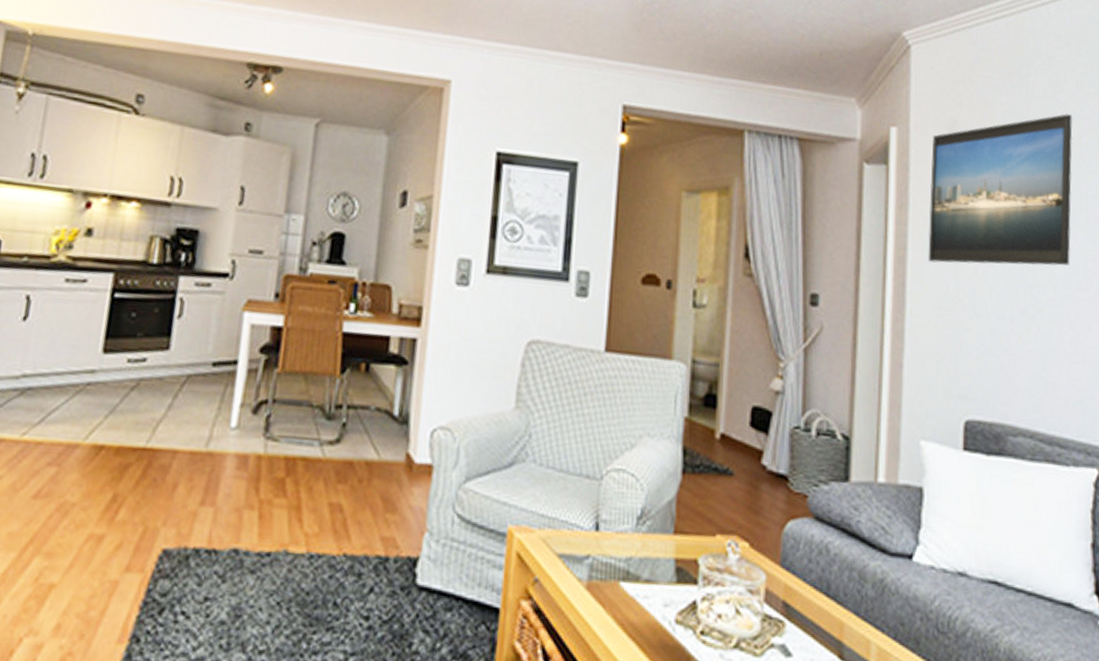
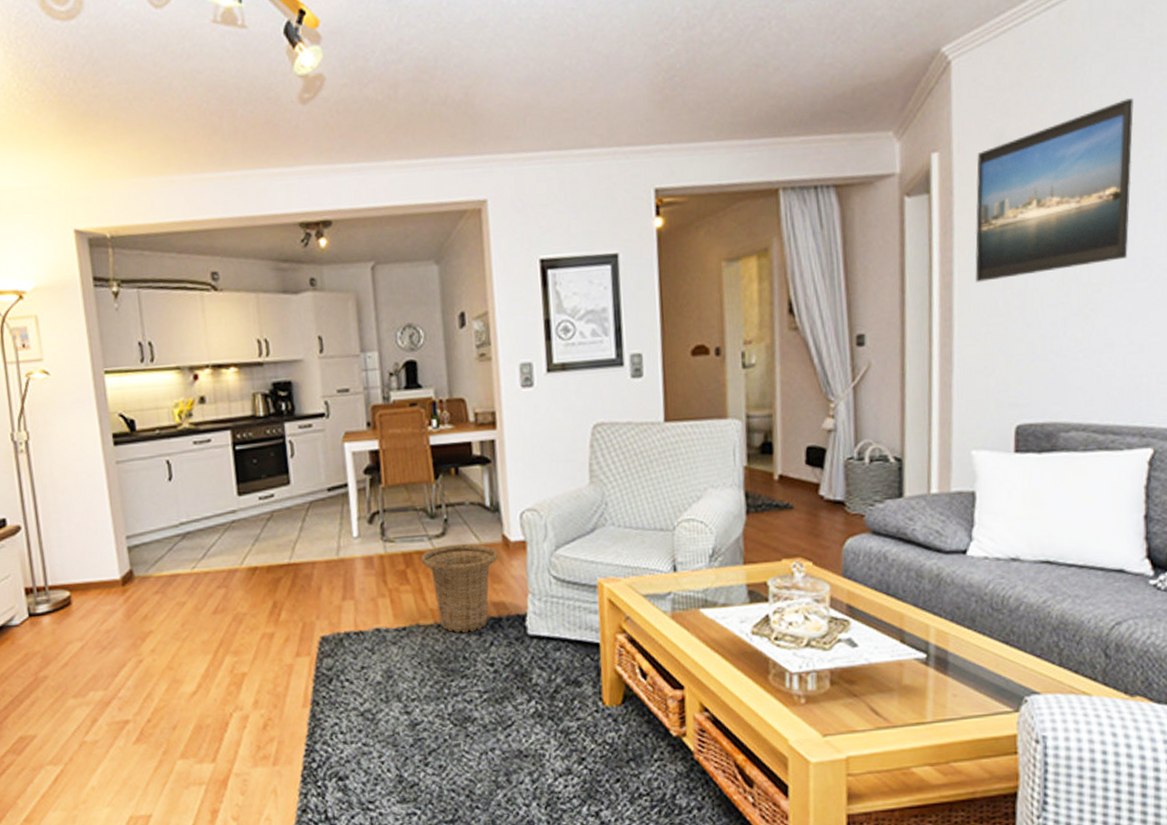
basket: none [306,455,398,571] -> present [421,543,499,633]

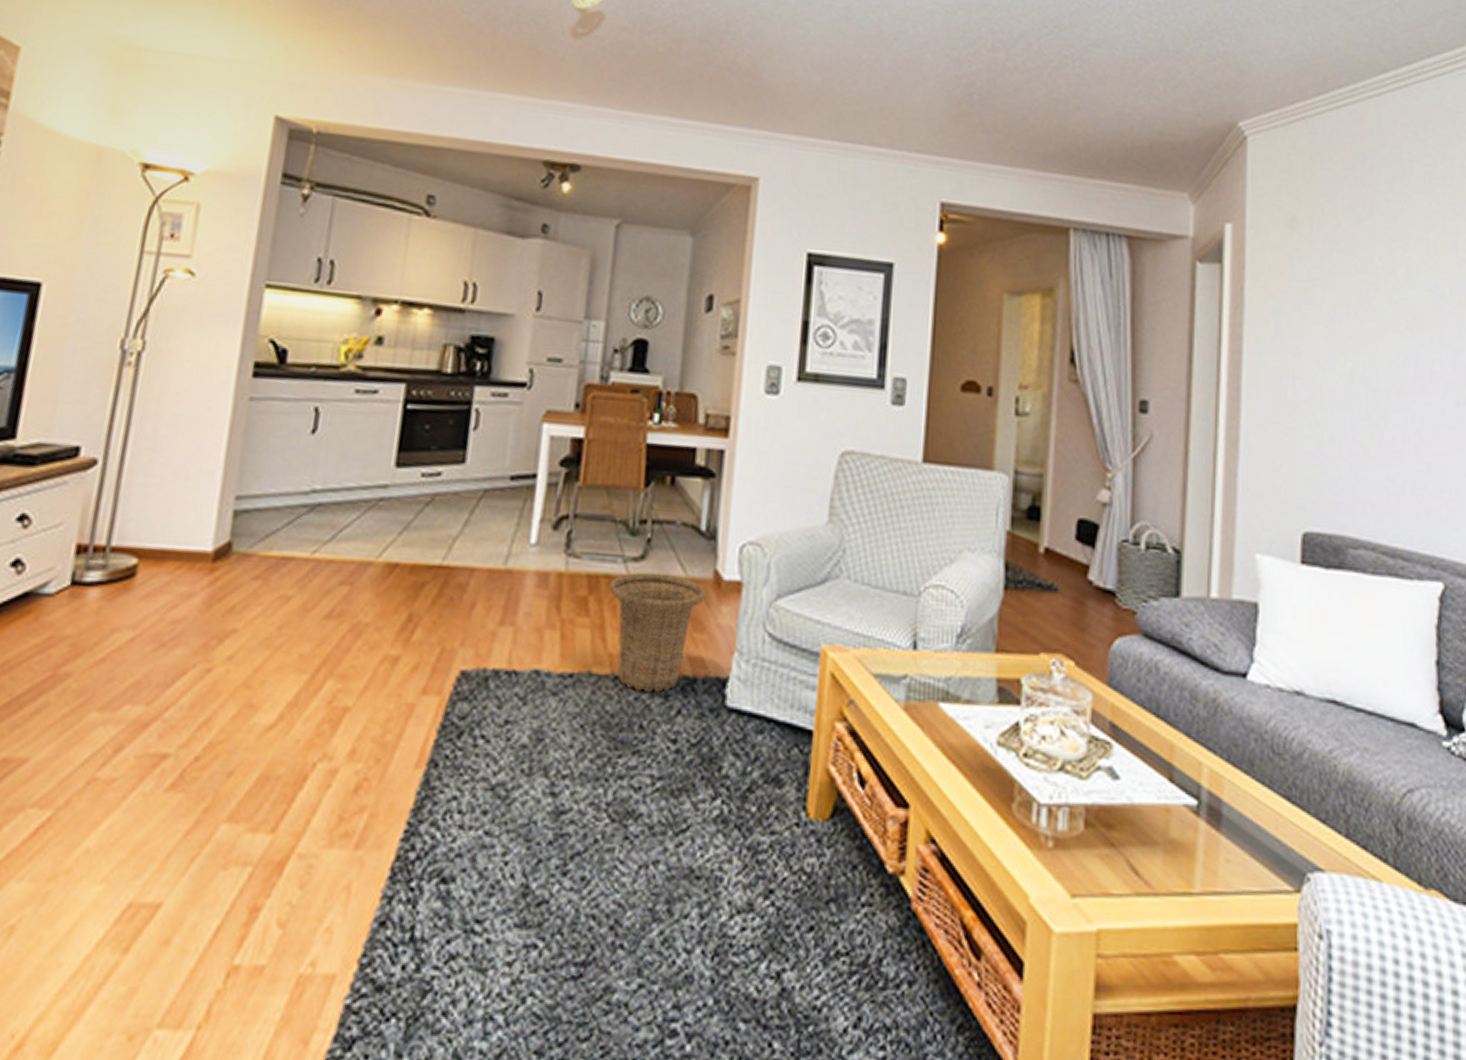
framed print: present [975,98,1135,282] -> none [1264,208,1420,369]

